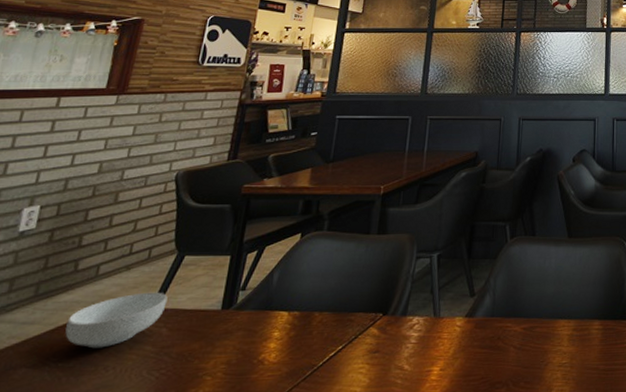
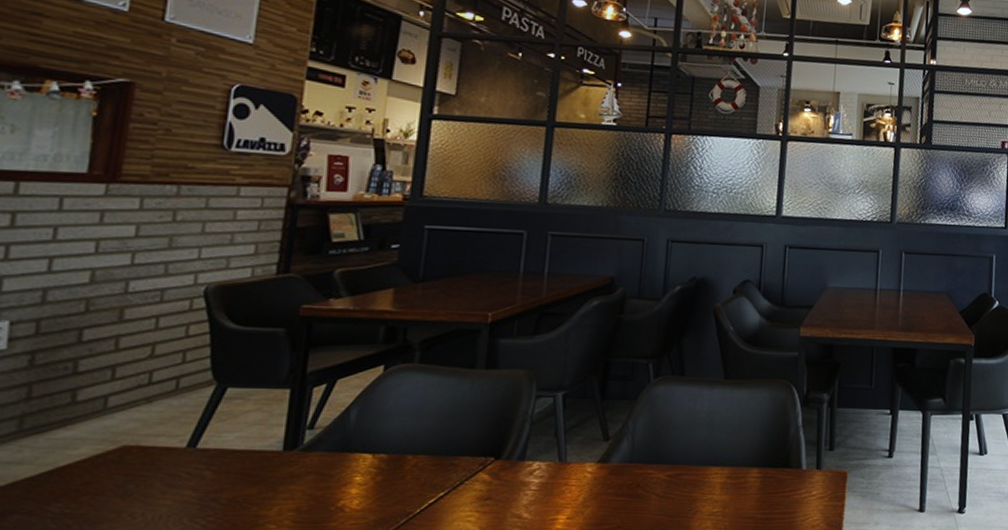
cereal bowl: present [65,292,168,349] -> none [69,429,208,493]

